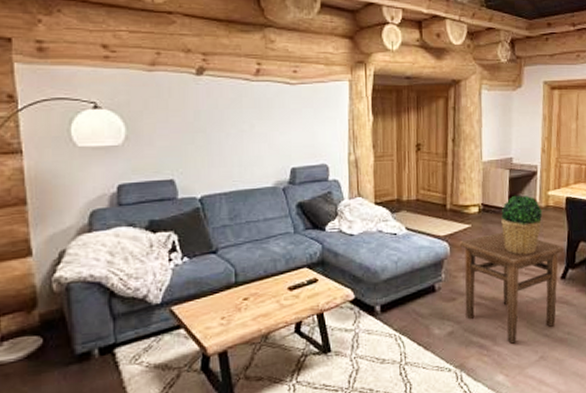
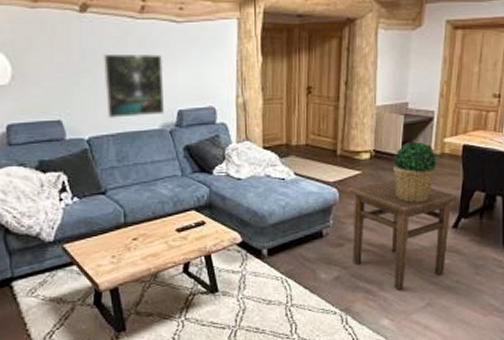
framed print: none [217,114,278,177] -> present [102,53,164,118]

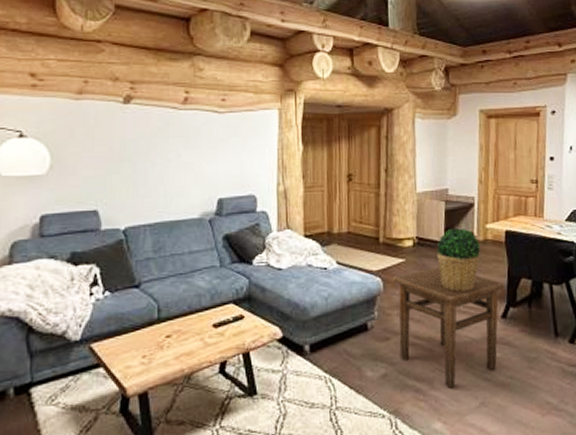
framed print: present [102,53,164,118] -> none [143,143,205,207]

